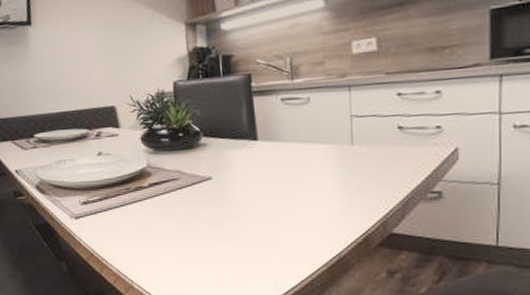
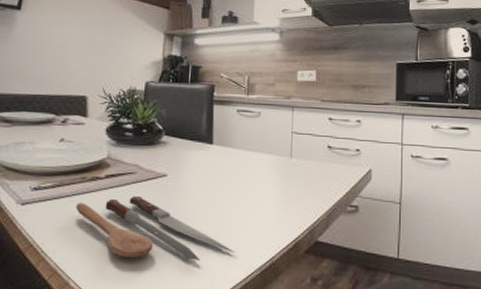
spoon: none [125,202,297,260] -> present [75,196,235,260]

